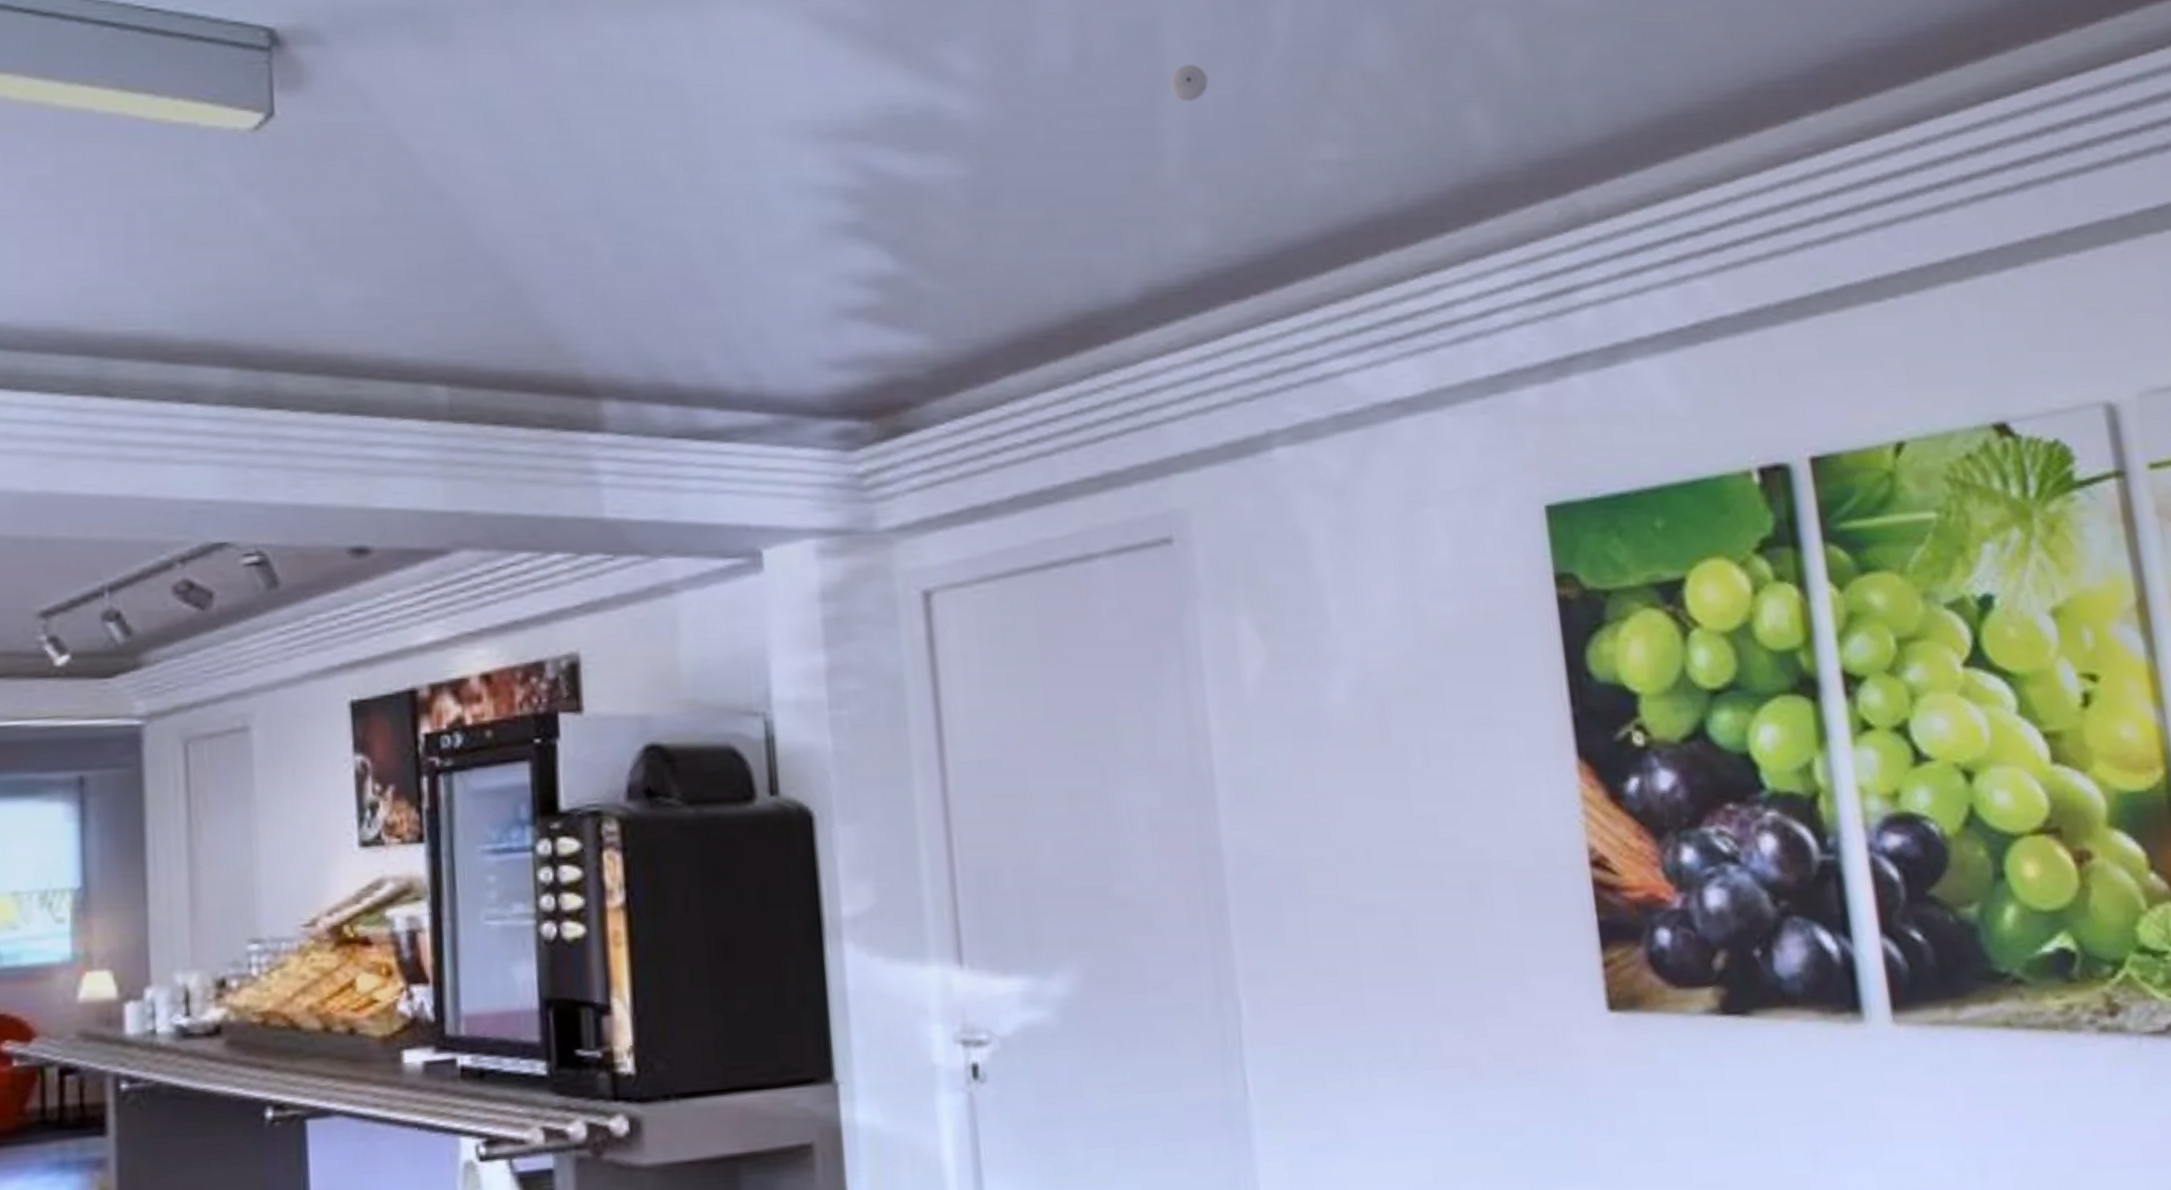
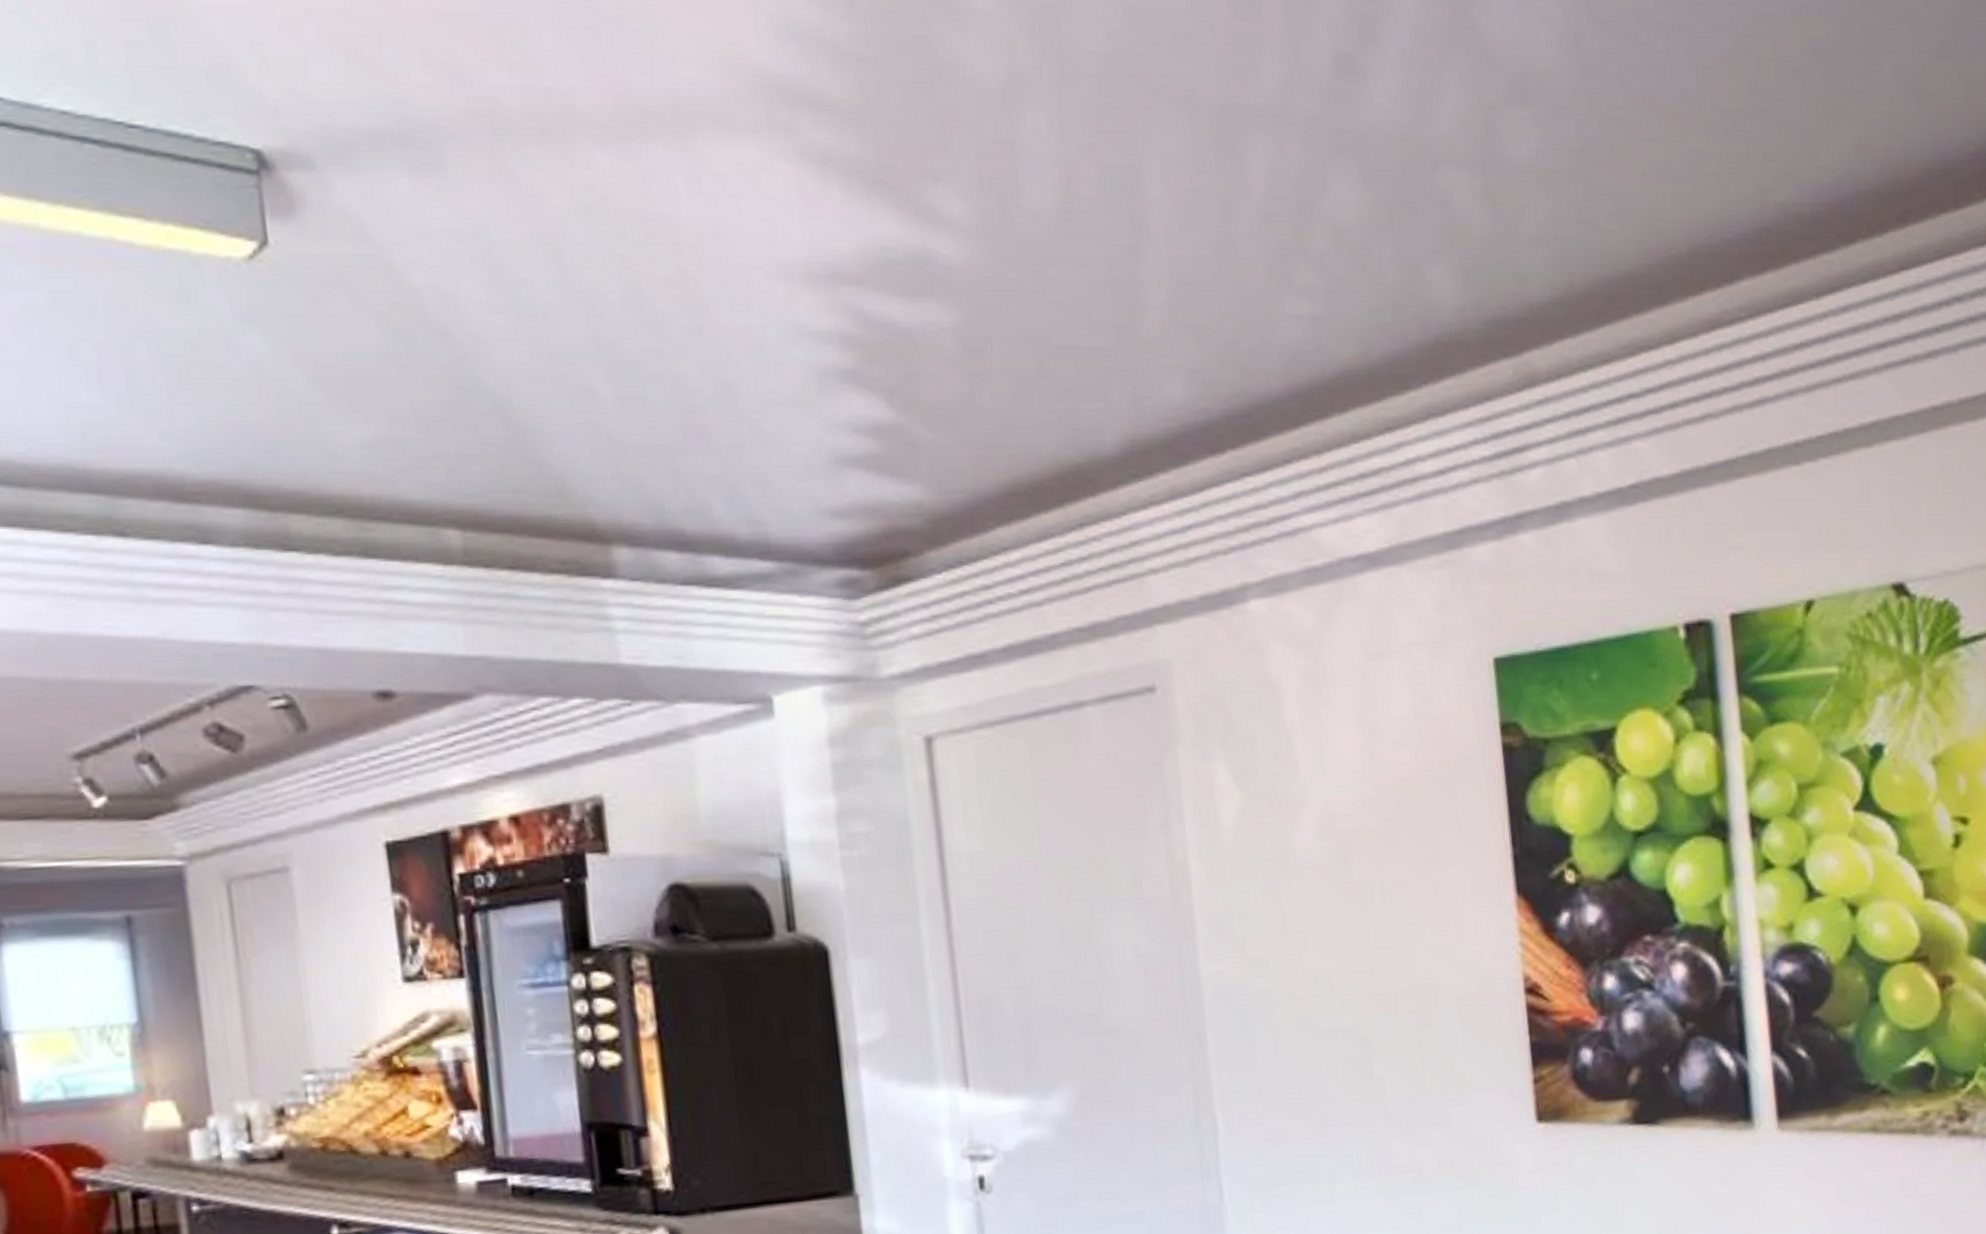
smoke detector: present [1169,63,1209,101] -> none [1150,212,1189,251]

